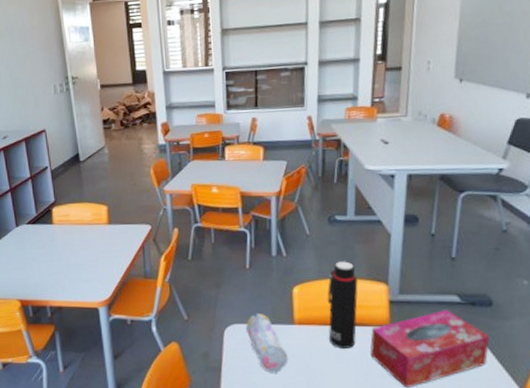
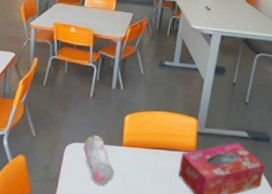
water bottle: present [327,261,358,348] -> none [149,98,176,168]

